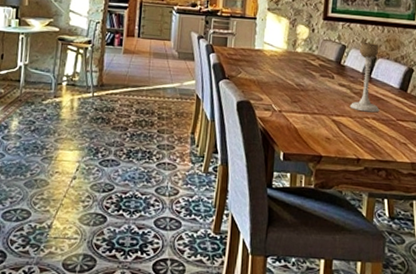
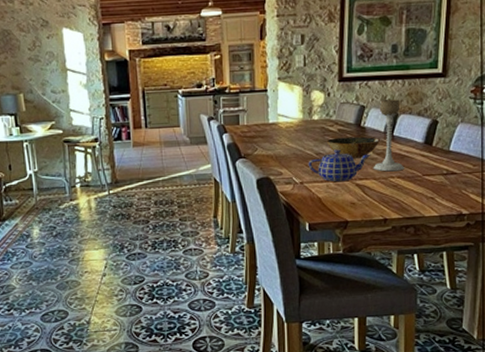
teapot: none [288,83,349,116] -> present [308,149,371,182]
bowl: none [307,72,358,95] -> present [326,136,380,159]

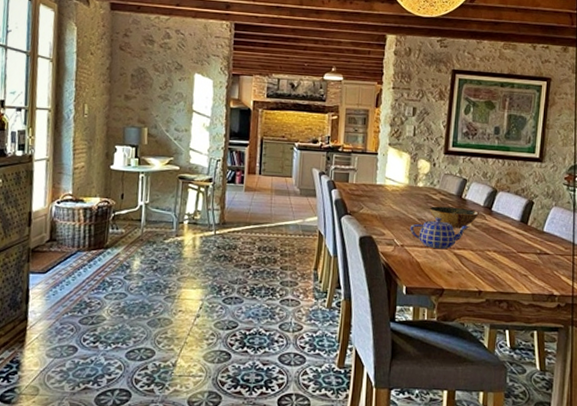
candle holder: present [373,98,404,172] -> none [471,175,501,245]

